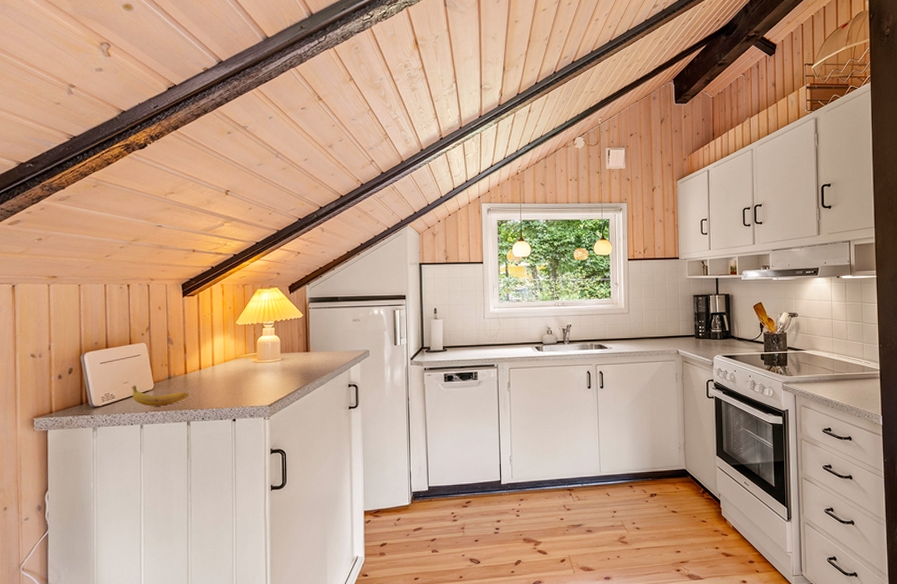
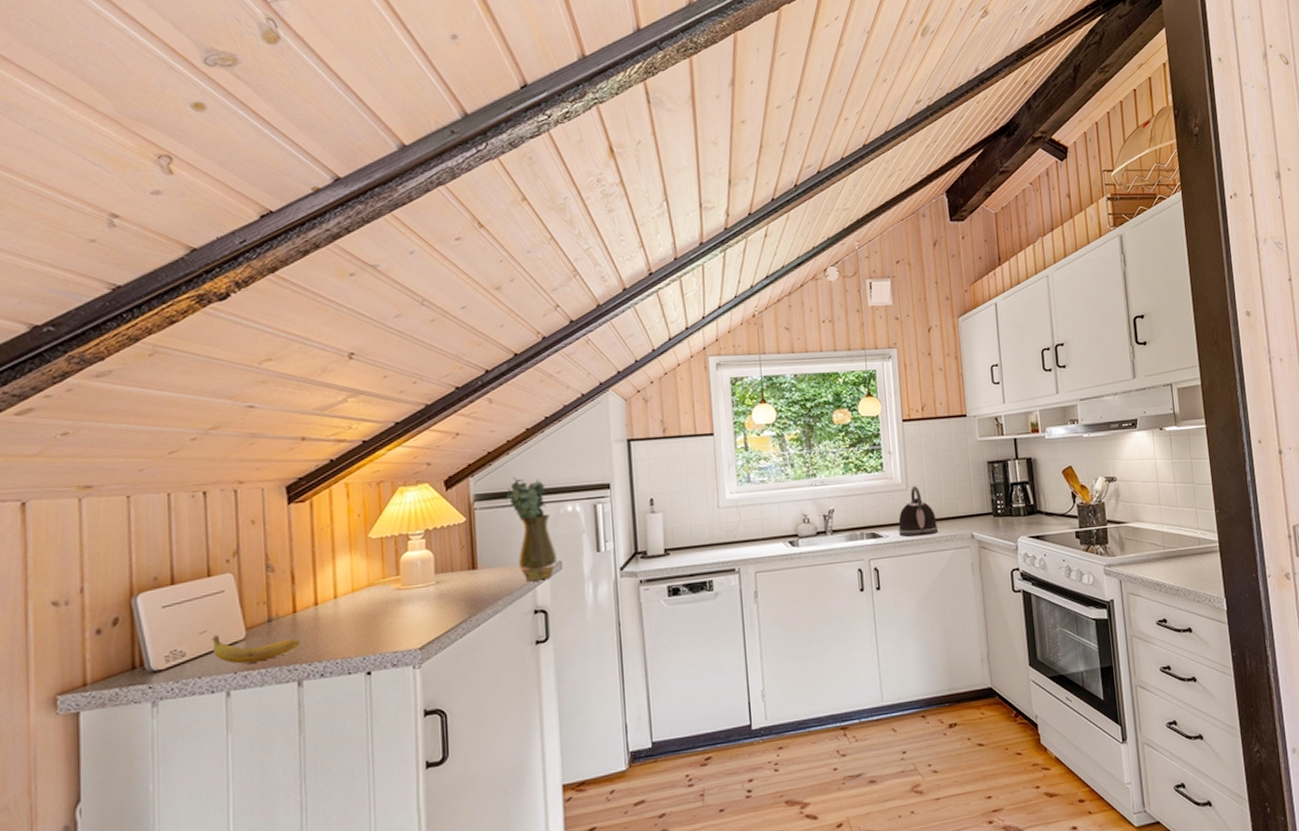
vase: none [331,287,366,363] -> present [505,477,557,582]
kettle: none [619,311,652,350] -> present [897,486,939,537]

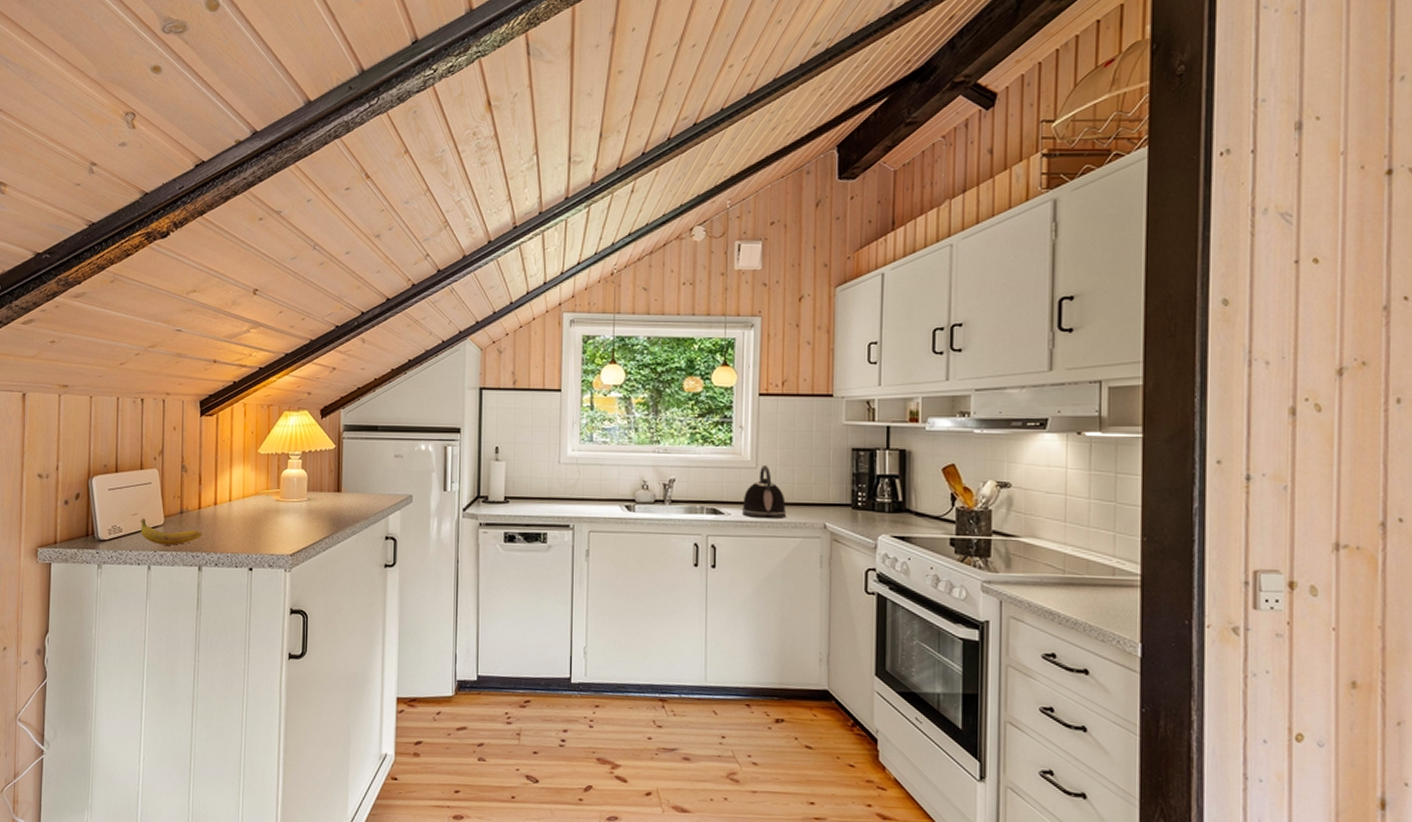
vase: present [505,477,557,582] -> none [369,413,408,510]

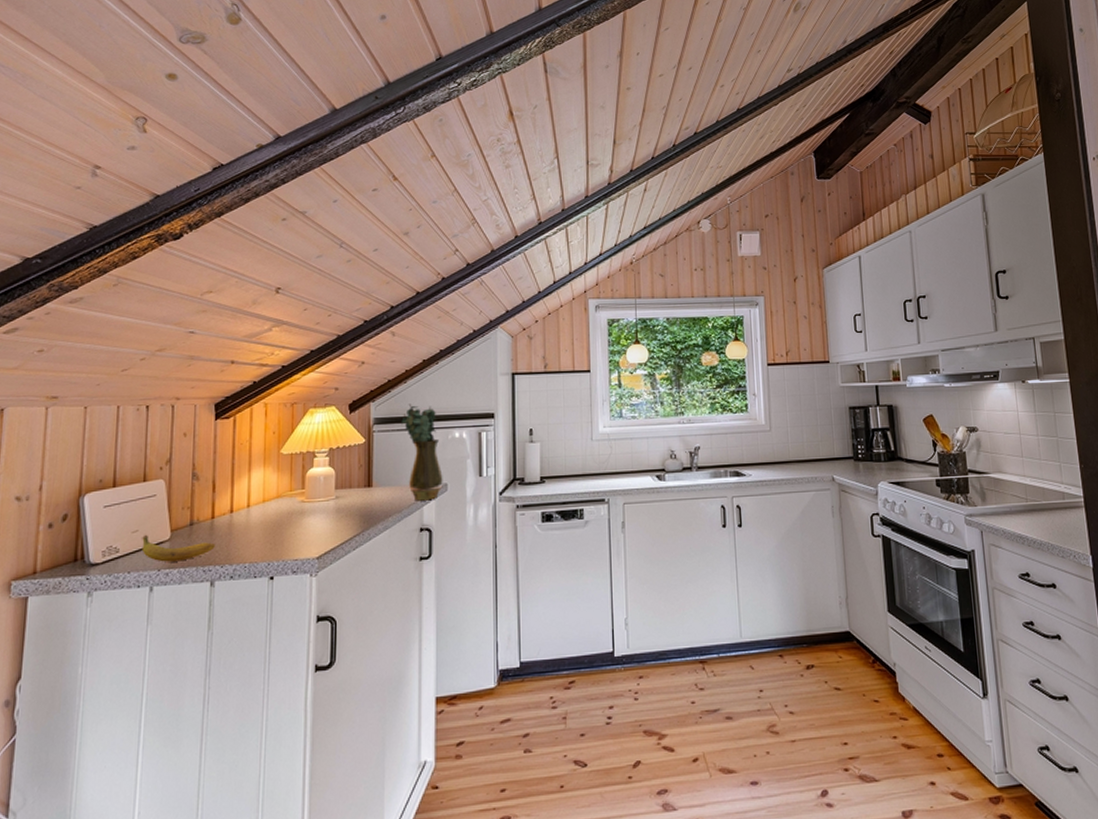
vase: none [369,413,408,510] -> present [401,404,443,501]
kettle: present [741,465,787,520] -> none [760,428,800,477]

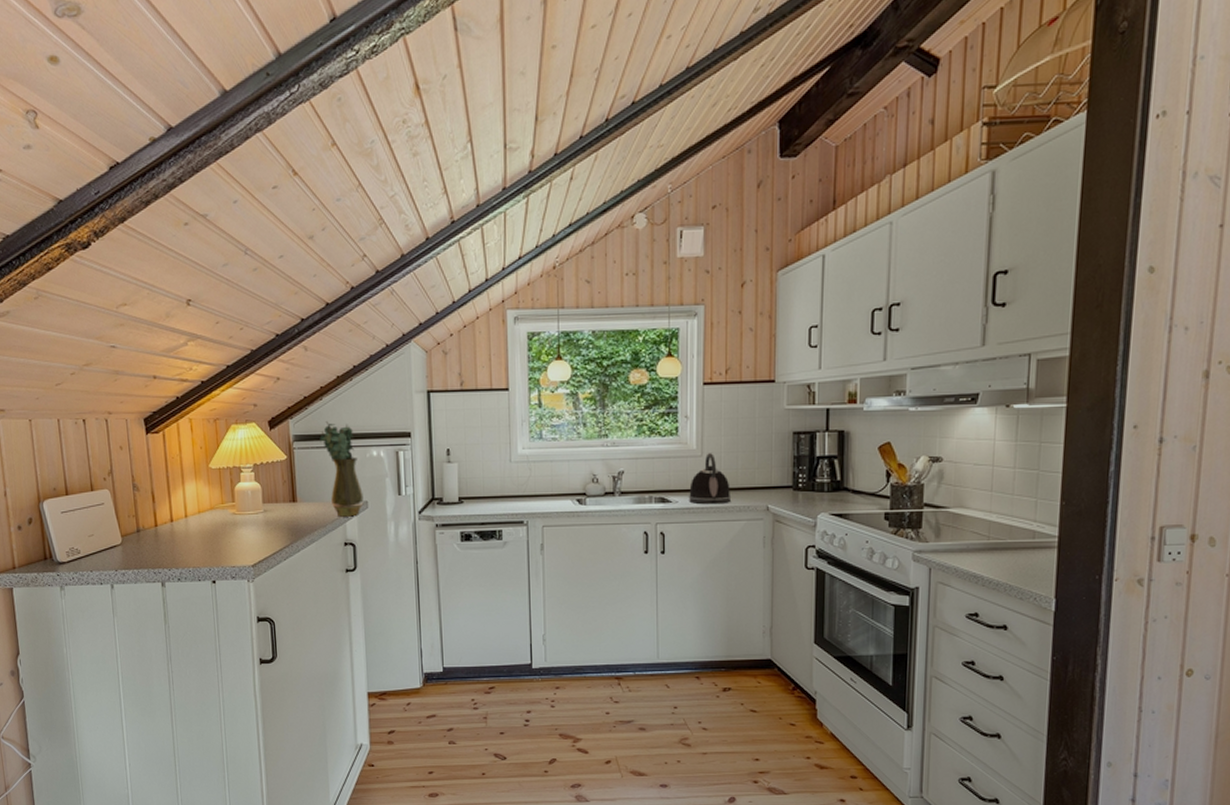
fruit: present [142,534,215,562] -> none [98,538,161,564]
kettle: none [760,428,800,477] -> present [688,453,732,505]

